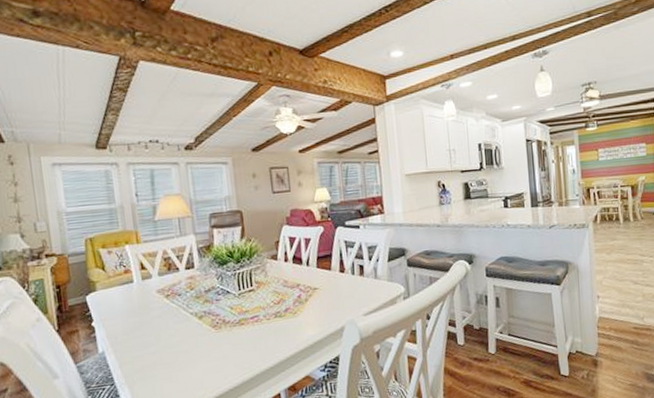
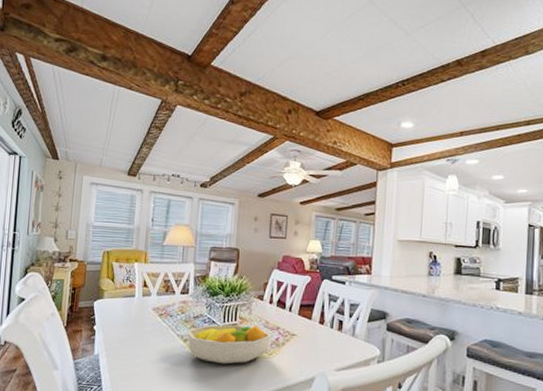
fruit bowl: none [201,286,293,335] -> present [187,324,271,365]

